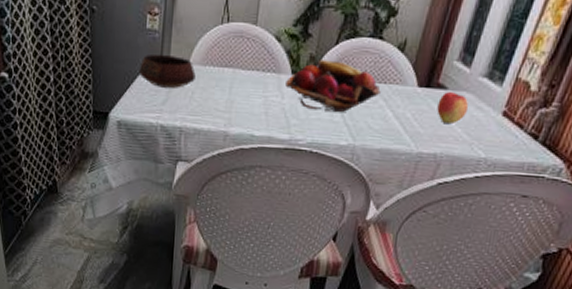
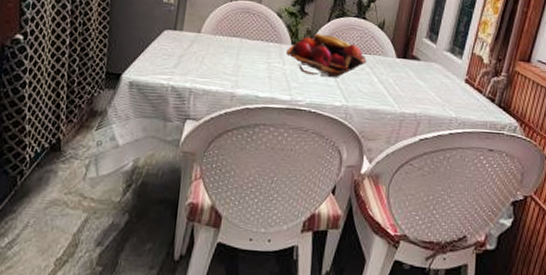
bowl: present [138,53,196,89] -> none [153,23,206,54]
apple: present [437,92,468,123] -> none [413,62,437,88]

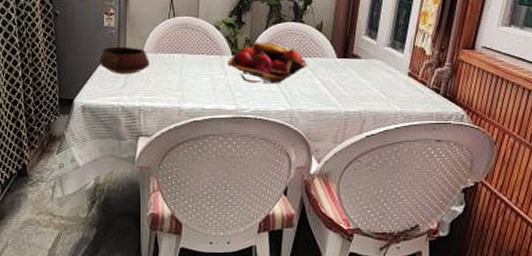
bowl: none [153,23,206,54] -> present [99,46,149,75]

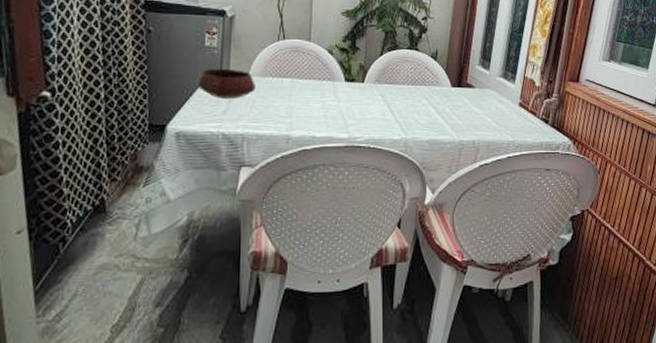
fruit basket: present [228,42,307,84] -> none [341,68,422,112]

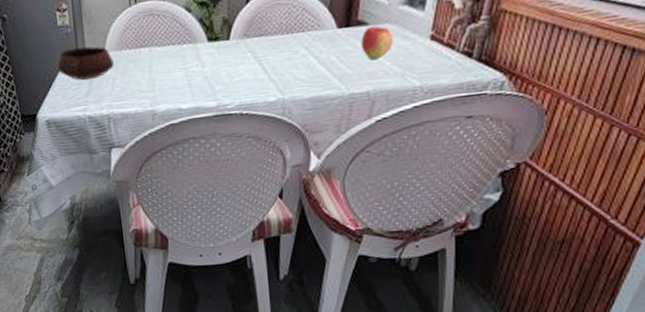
apple: none [469,90,492,115] -> present [361,26,393,59]

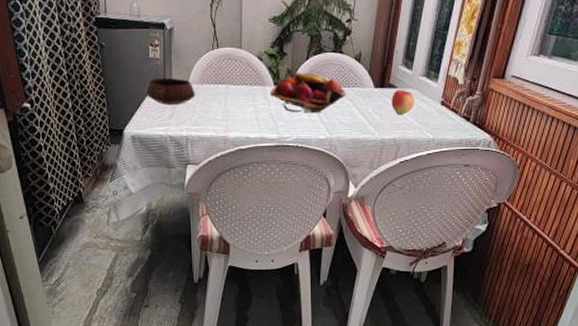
fruit basket: none [203,19,301,72] -> present [270,72,346,114]

